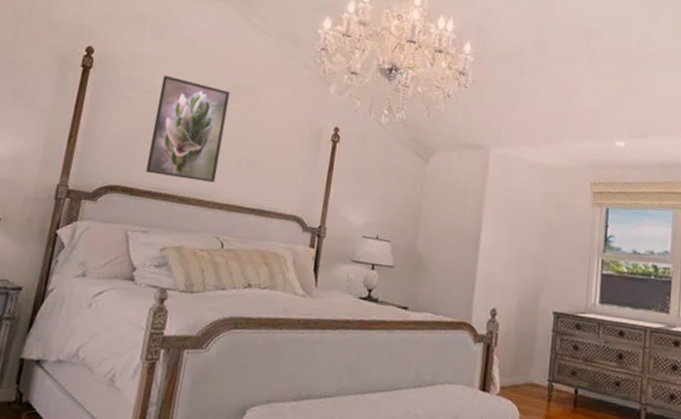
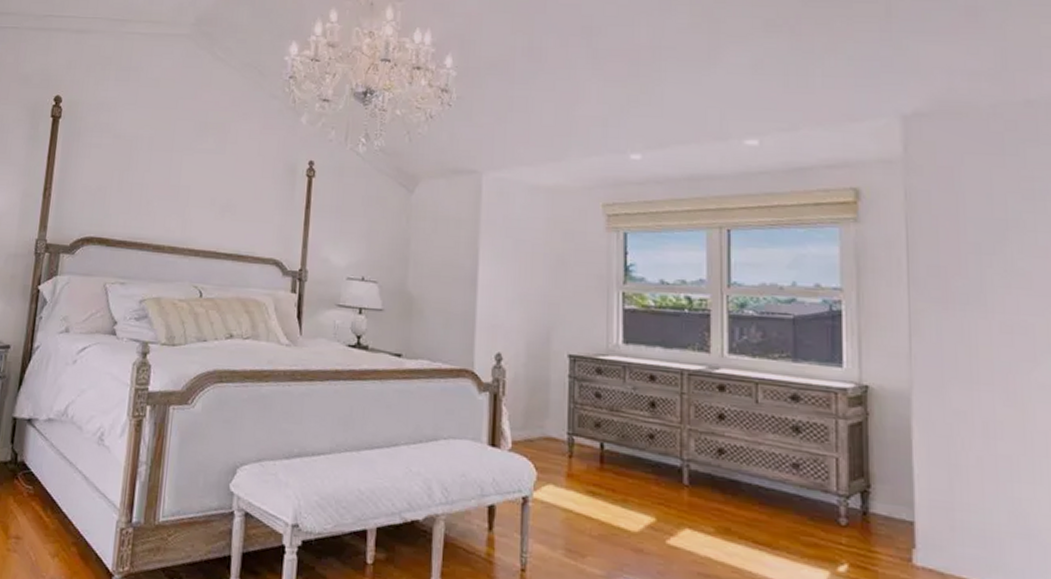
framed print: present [146,75,231,183] -> none [120,118,199,228]

